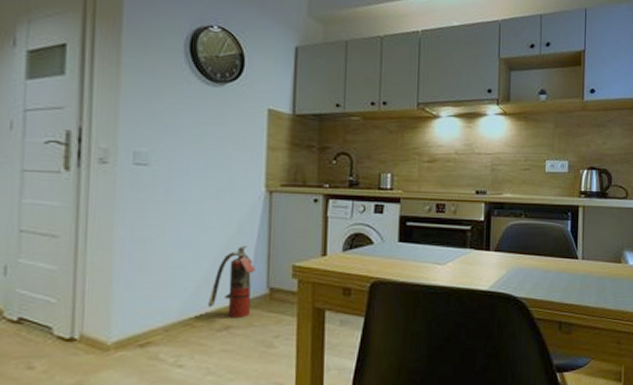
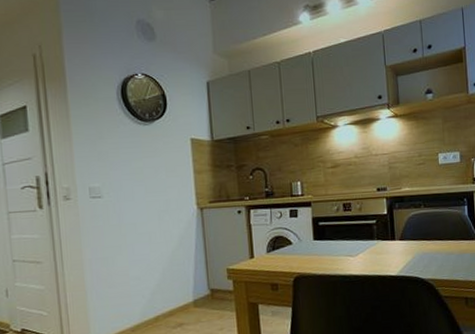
fire extinguisher: present [207,246,256,318] -> none [162,256,198,317]

